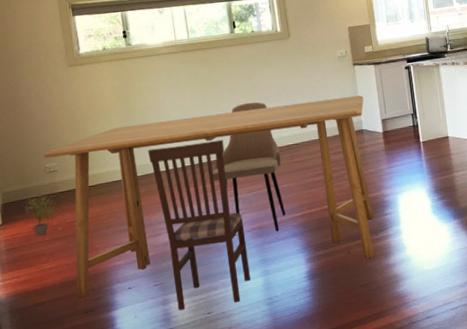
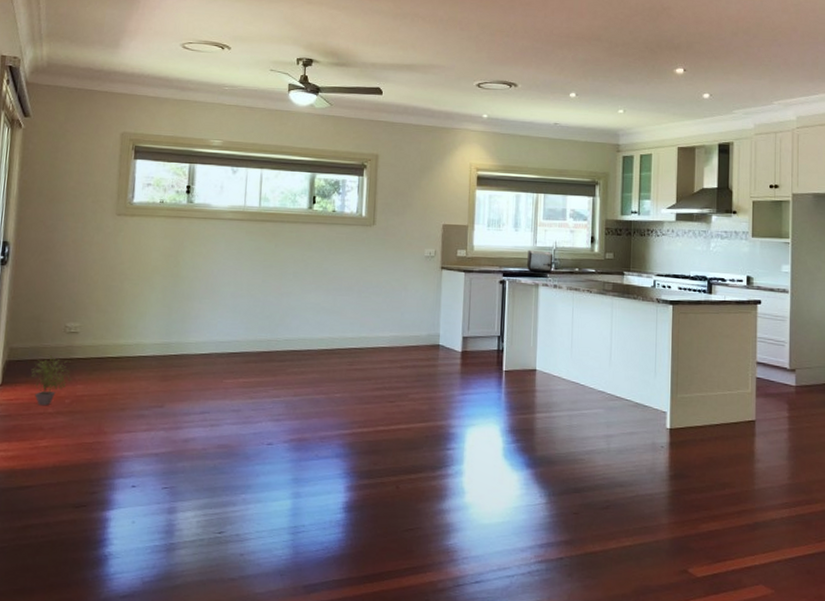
dining table: present [43,95,375,298] -> none [66,293,447,498]
dining chair: present [148,139,251,310] -> none [185,326,282,525]
dining chair: present [212,102,286,231] -> none [256,291,340,448]

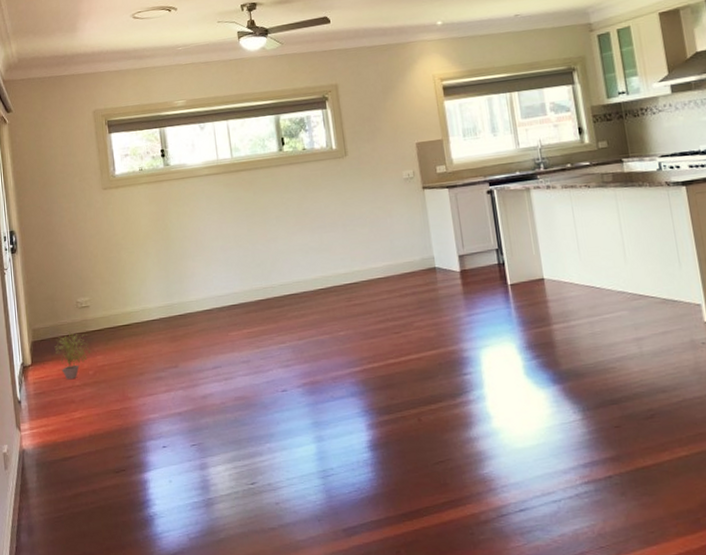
toaster: present [526,250,554,273] -> none [511,151,541,175]

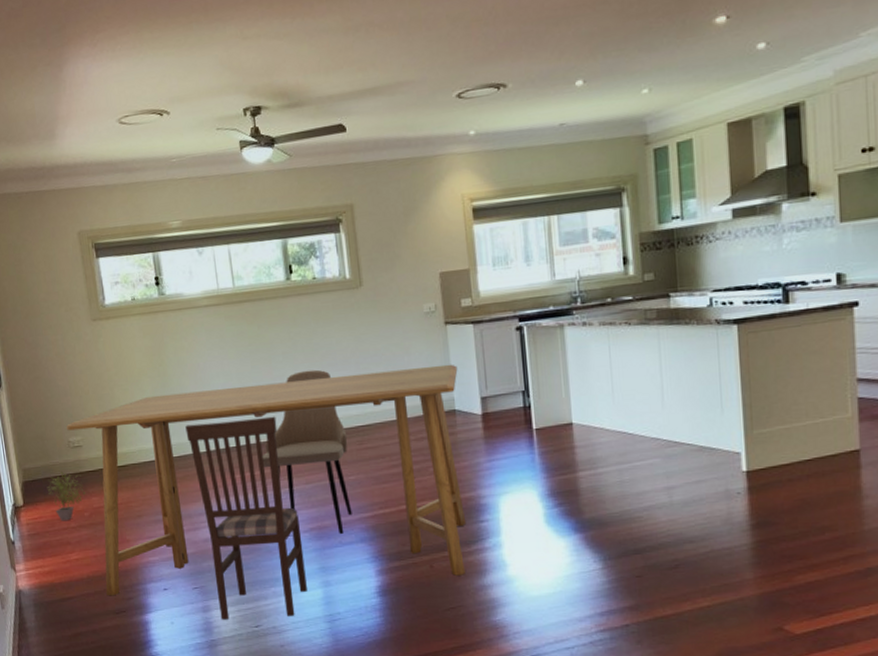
dining table: none [76,225,452,455] -> present [67,364,467,596]
dining chair: none [186,275,301,477] -> present [185,416,307,620]
dining chair: none [257,231,343,389] -> present [261,369,352,534]

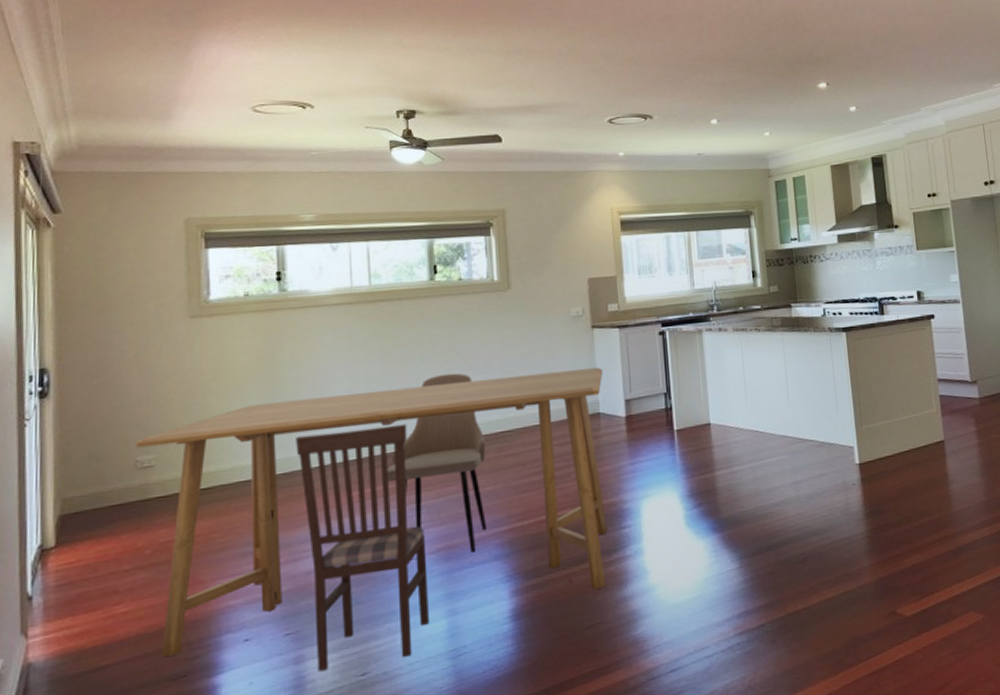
potted plant: present [46,471,86,522] -> none [94,499,151,564]

